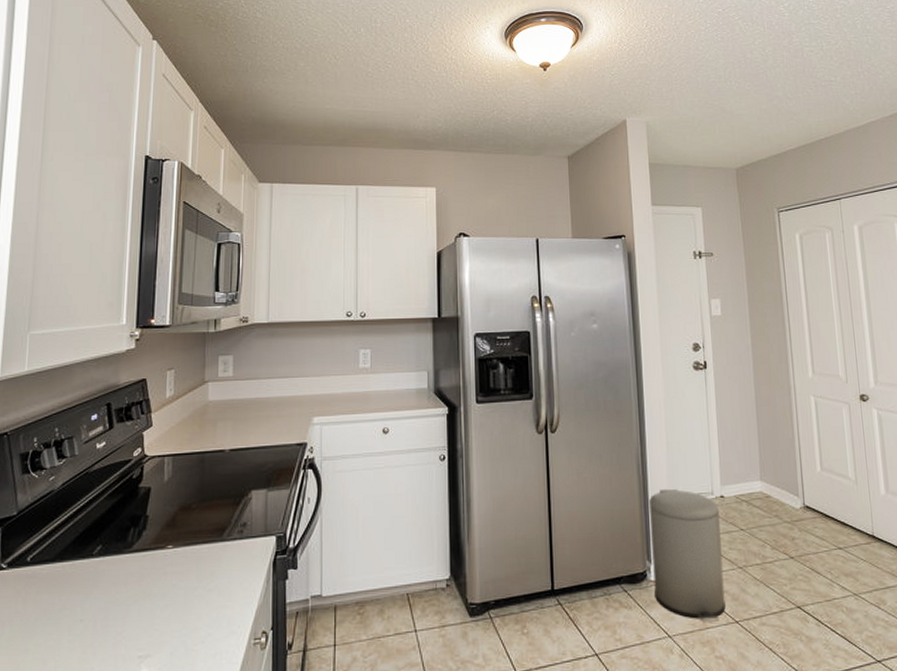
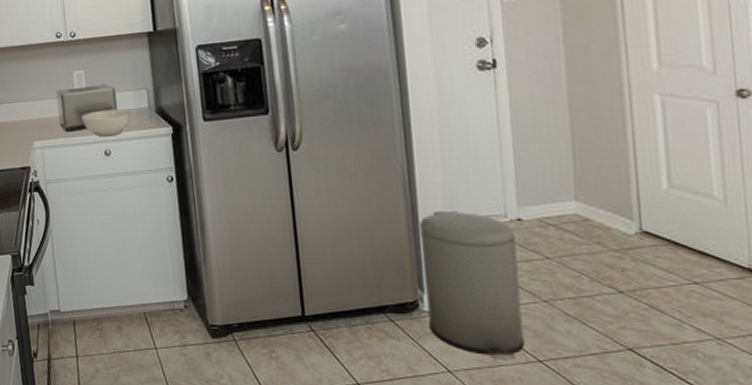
toaster: none [340,364,399,409] -> present [55,84,117,132]
bowl: none [364,389,412,415] -> present [82,109,132,137]

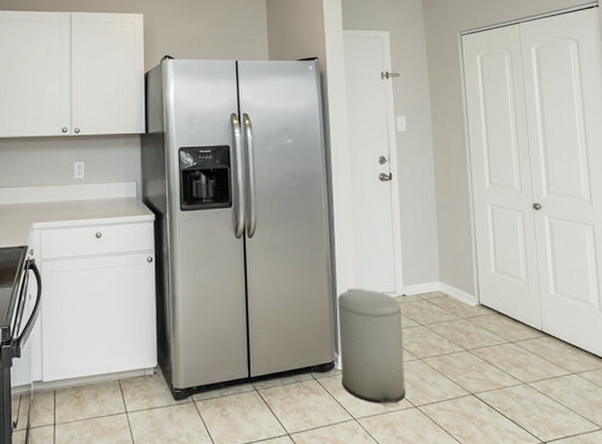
toaster: present [55,84,117,132] -> none [57,175,110,216]
bowl: present [82,109,132,137] -> none [79,198,122,221]

